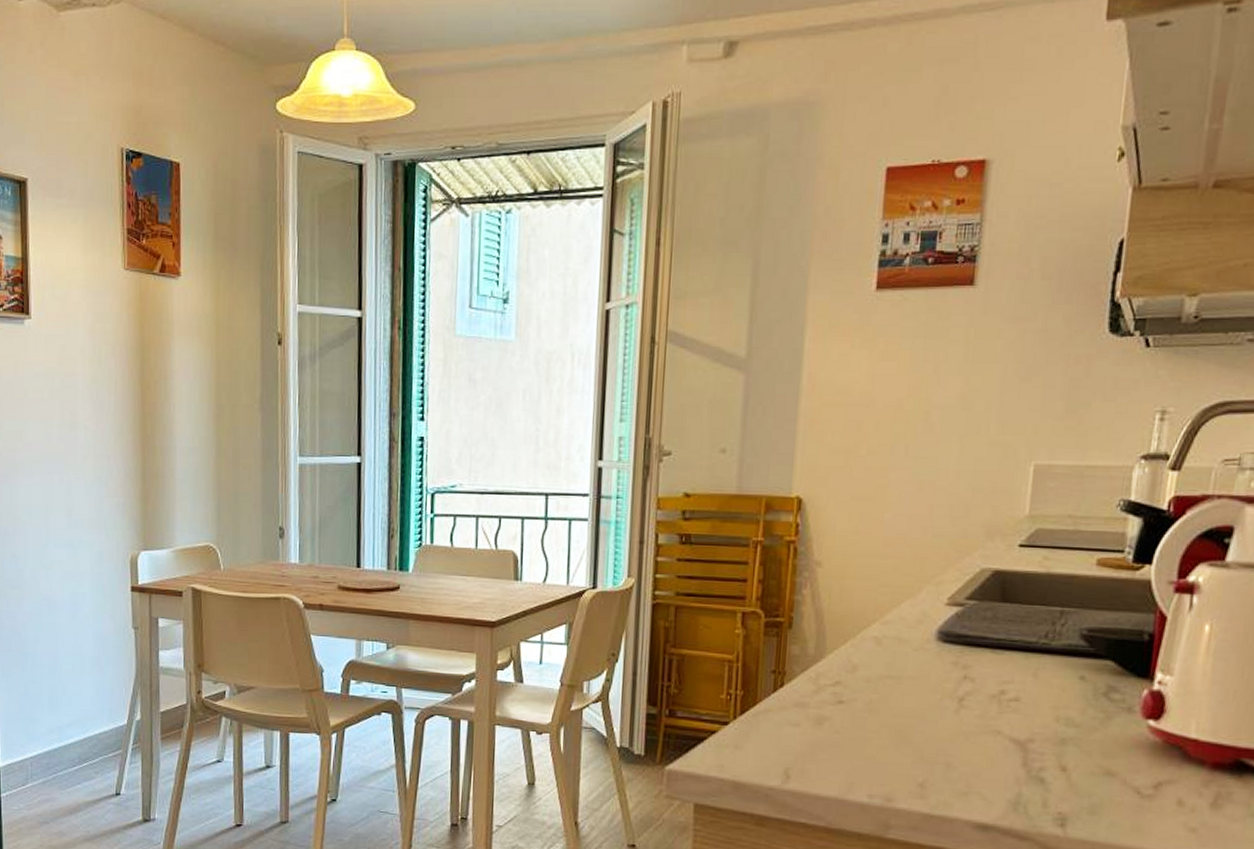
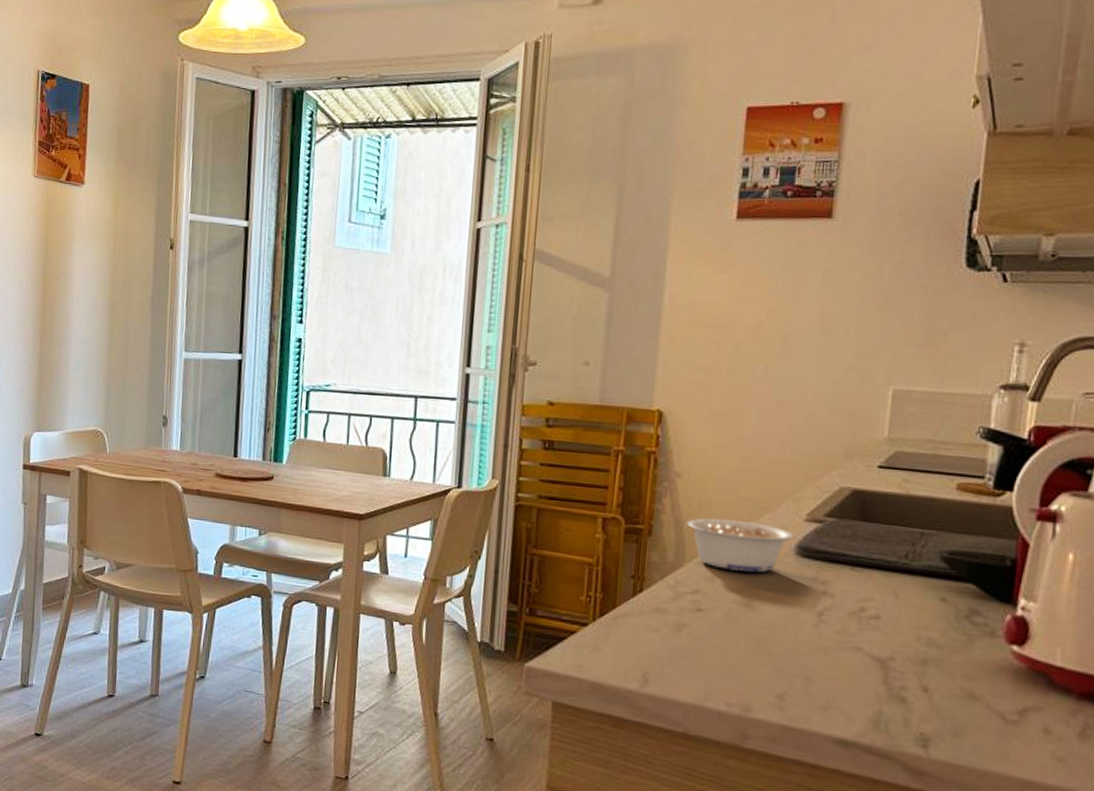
legume: none [827,607,934,662] -> present [687,518,793,573]

